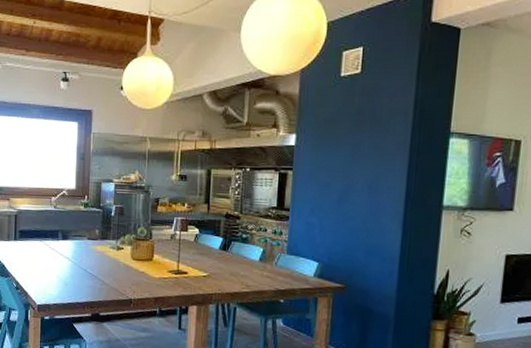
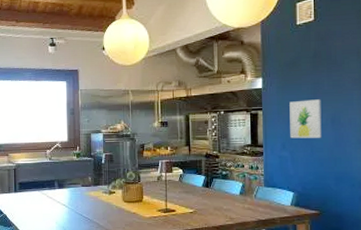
wall art: none [320,162,359,205] -> present [289,99,322,139]

